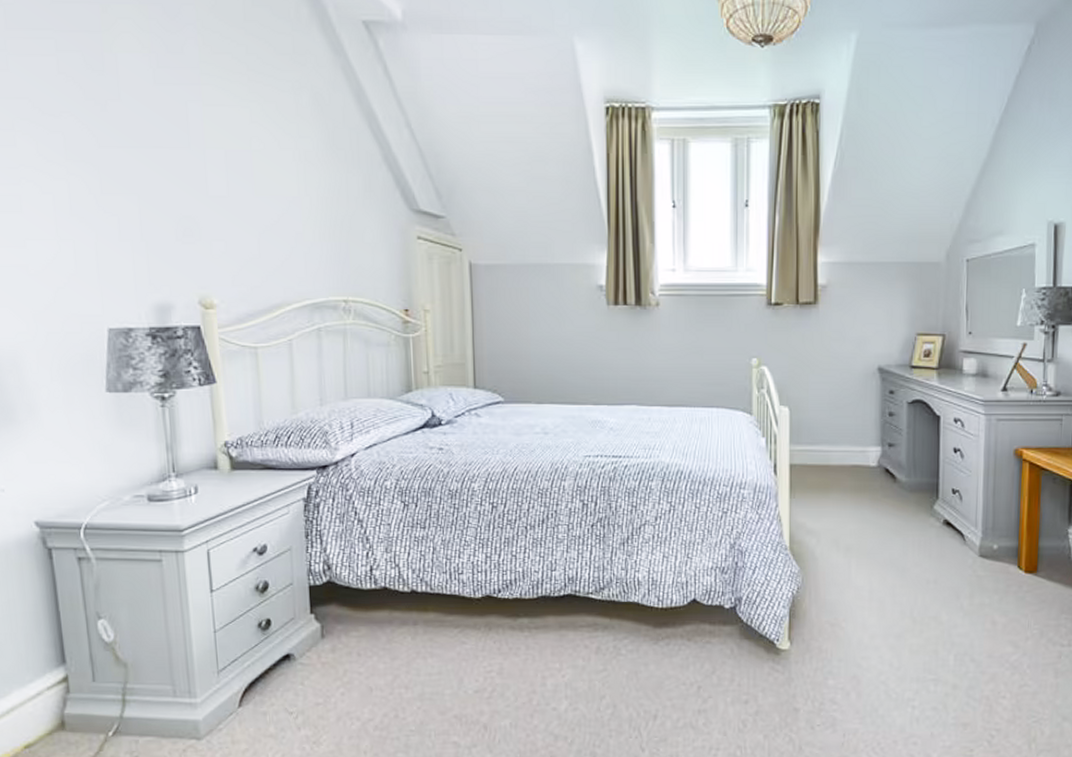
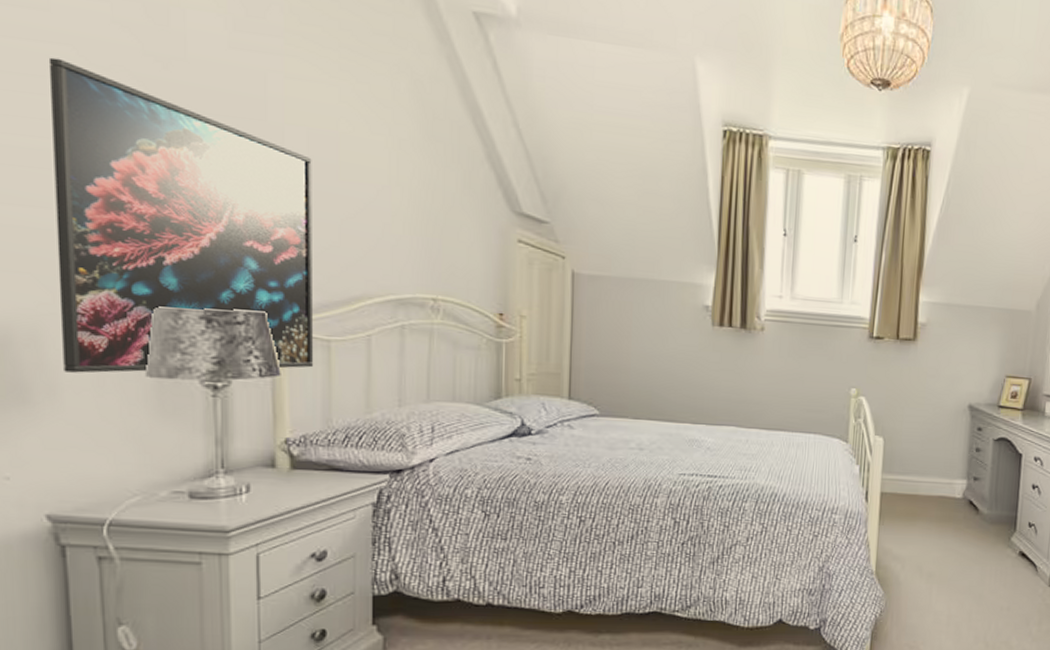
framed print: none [10,111,245,393] -> present [48,57,314,373]

